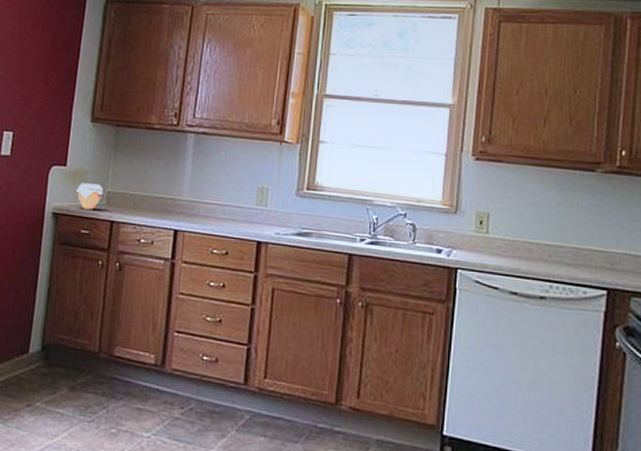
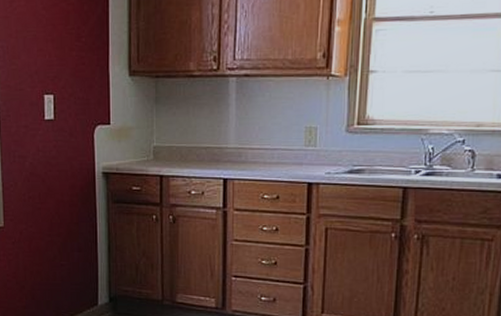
jar: present [75,183,103,210] -> none [122,140,149,166]

